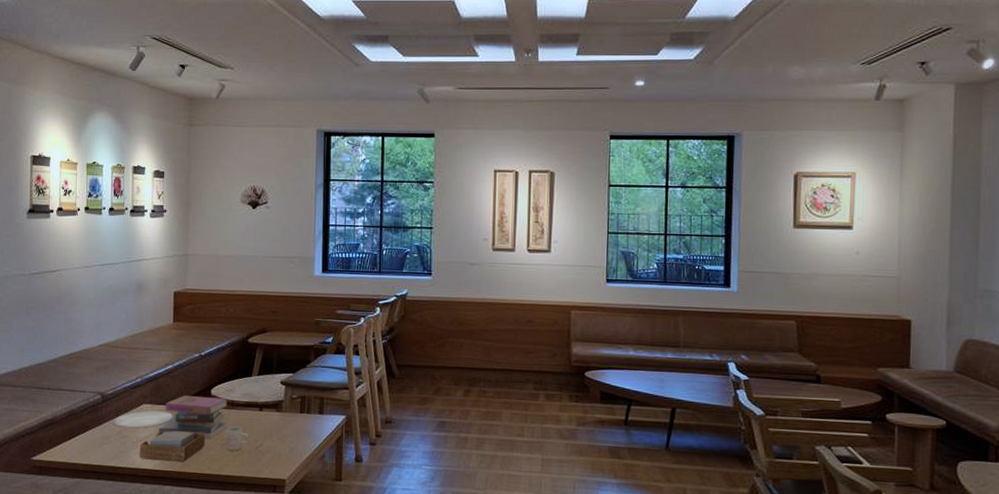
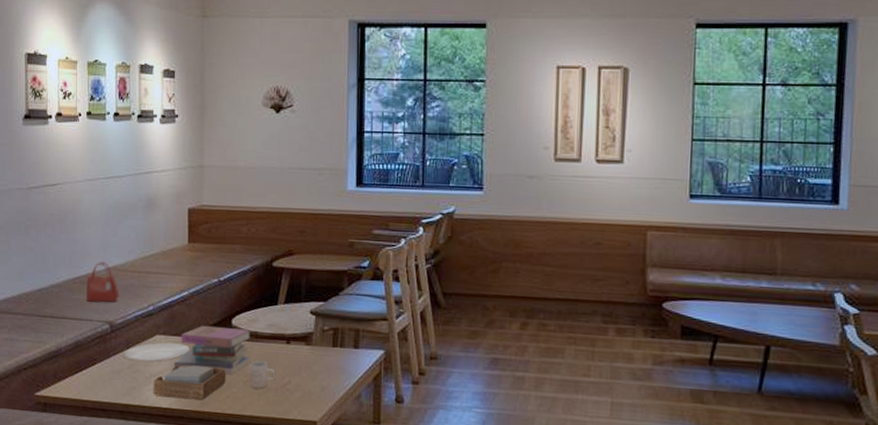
handbag: none [81,338,111,376] -> present [86,261,119,303]

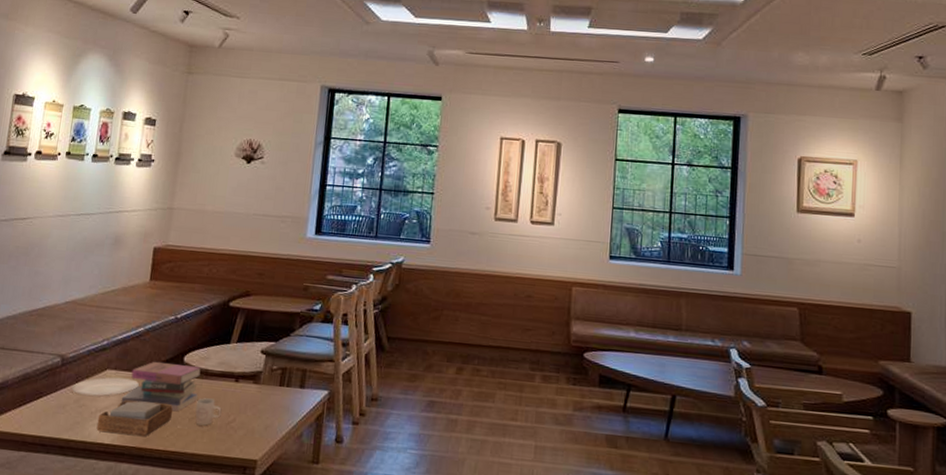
handbag: present [86,261,119,303] -> none [41,294,75,336]

